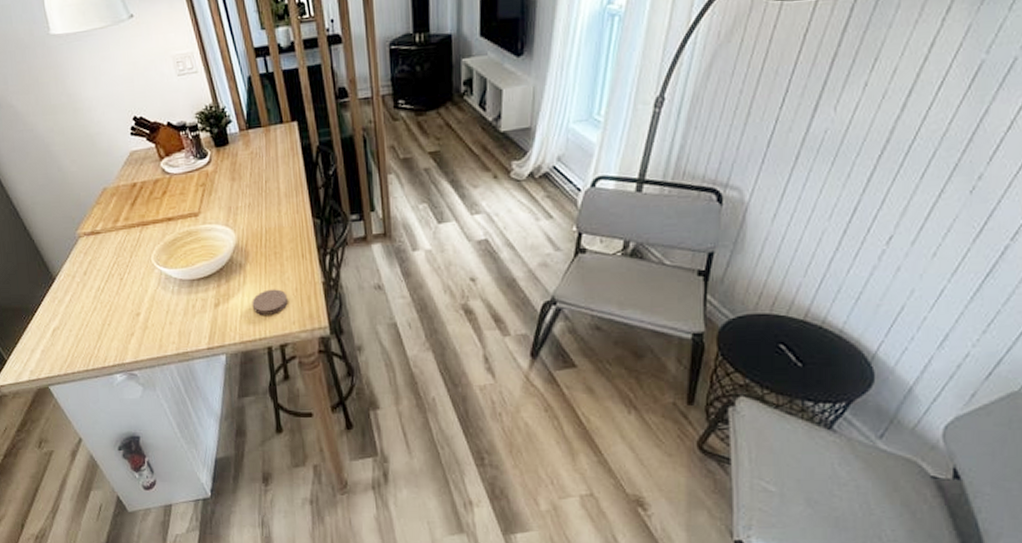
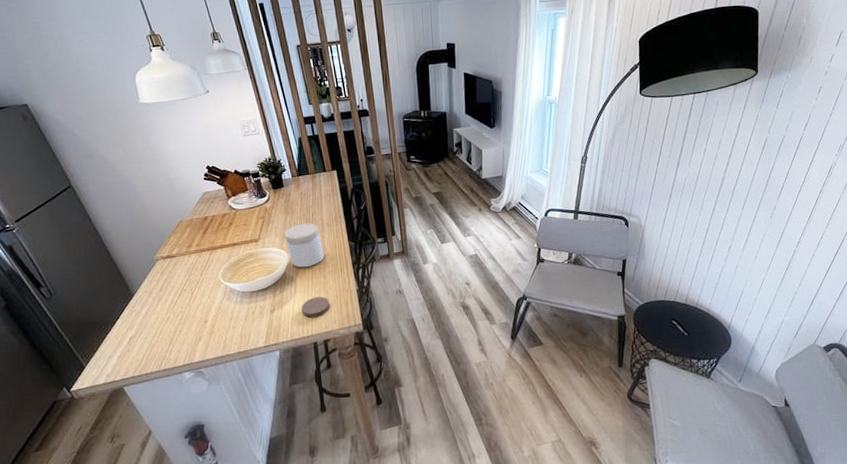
jar: none [230,193,281,251] -> present [284,223,324,268]

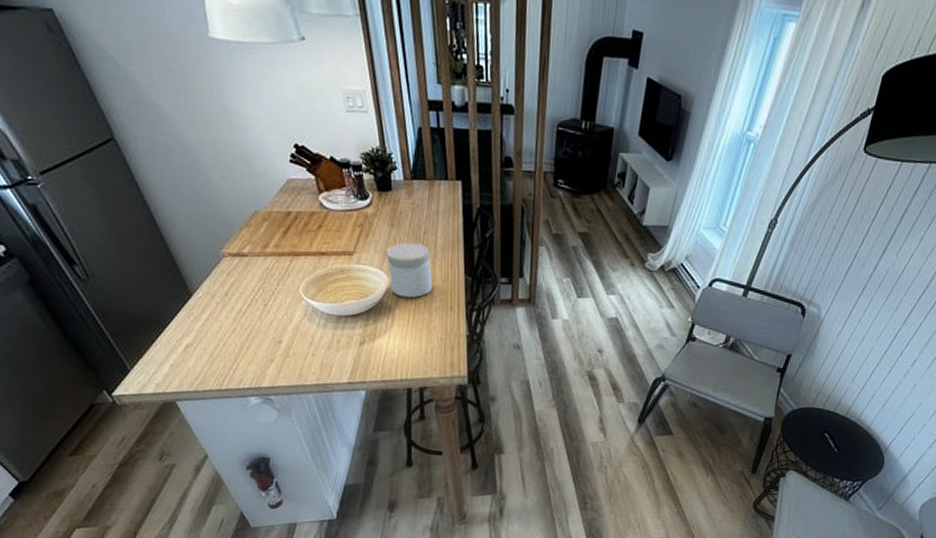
coaster: present [301,296,330,317] -> none [397,335,432,359]

